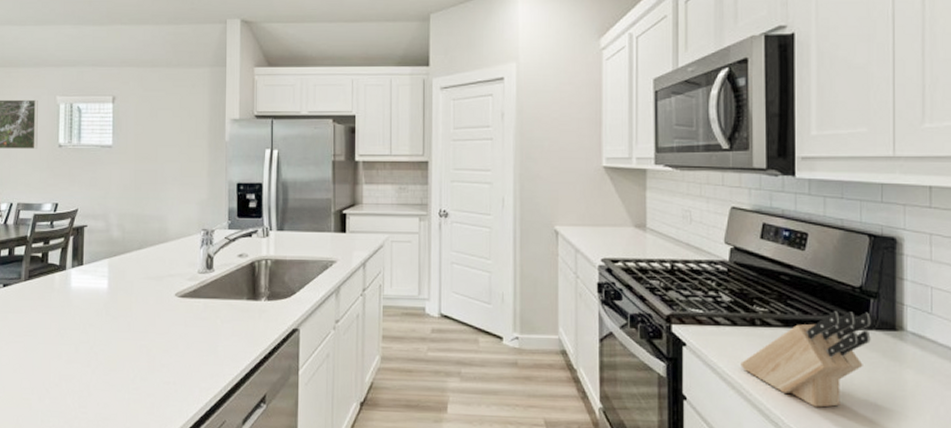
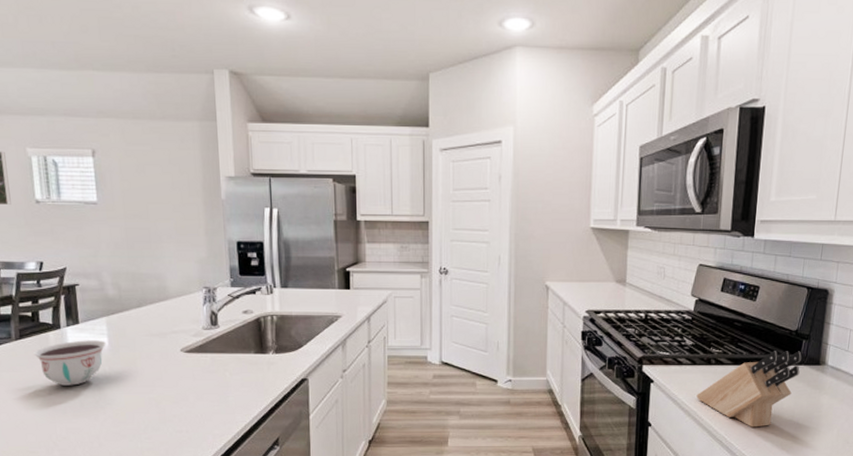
bowl: none [39,282,106,329] -> present [33,340,106,386]

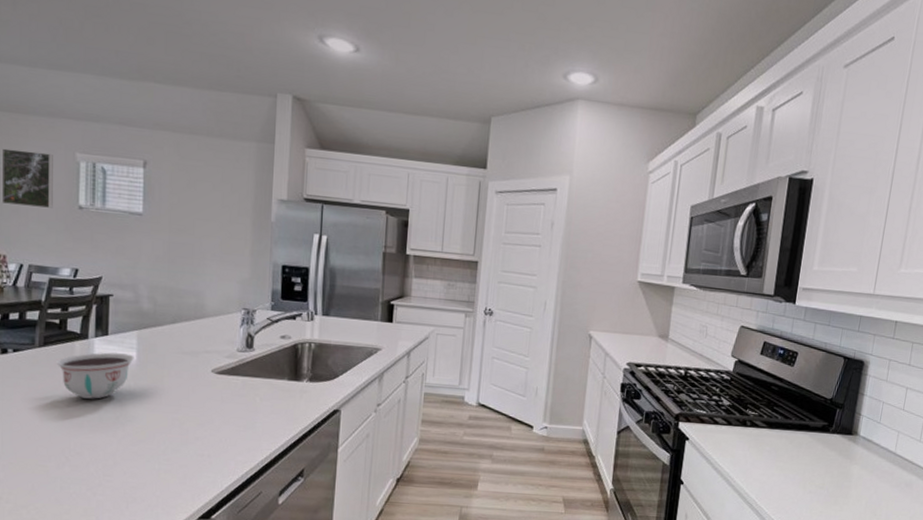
knife block: present [696,351,803,427] -> none [730,417,836,493]

